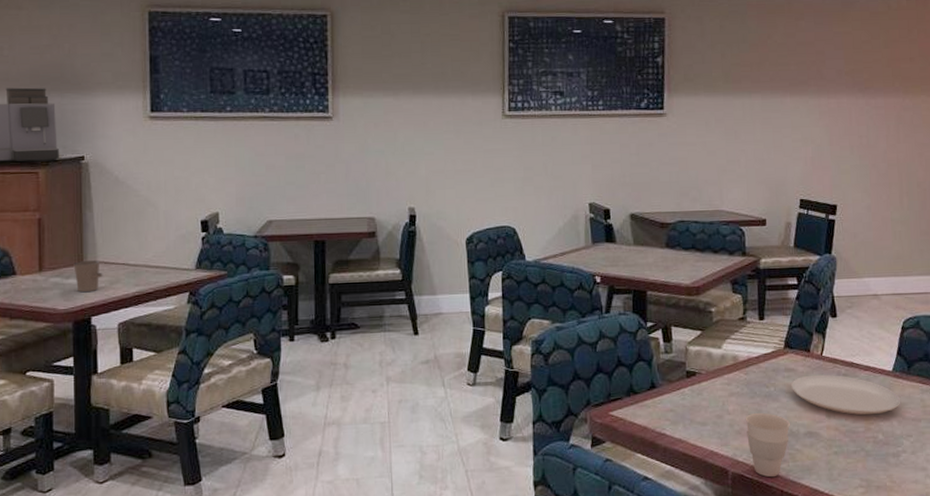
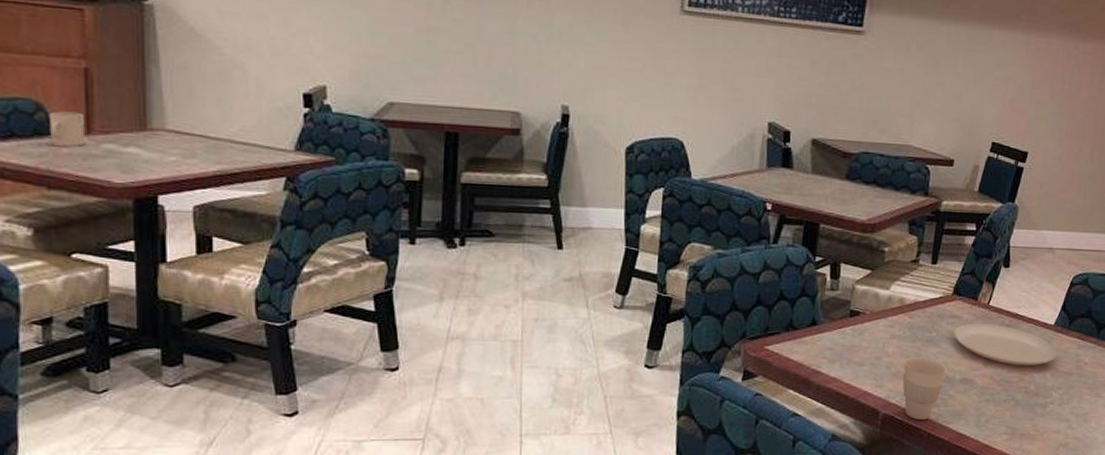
cup: none [12,254,37,284] -> present [49,111,84,147]
cup: present [73,260,103,293] -> none [133,127,174,166]

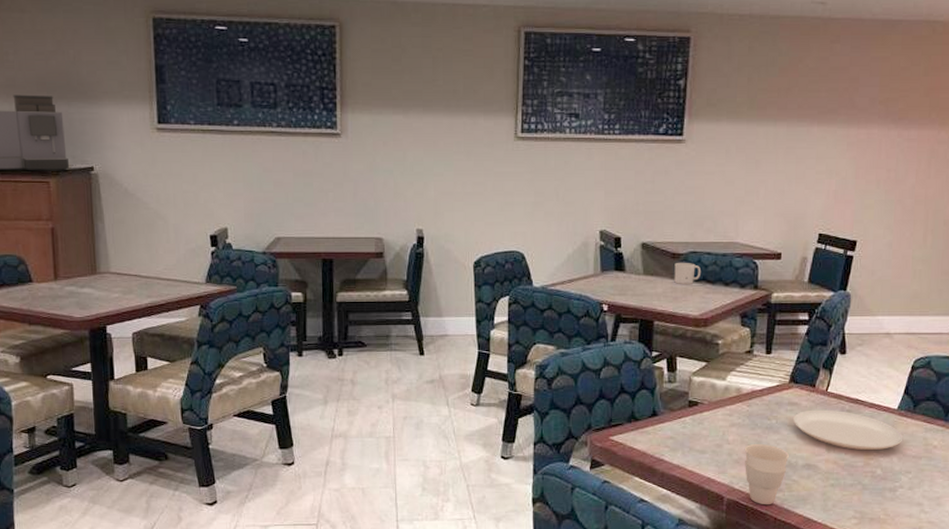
cup: present [49,111,84,147] -> none [28,263,53,291]
mug: none [843,162,873,188] -> present [674,262,702,285]

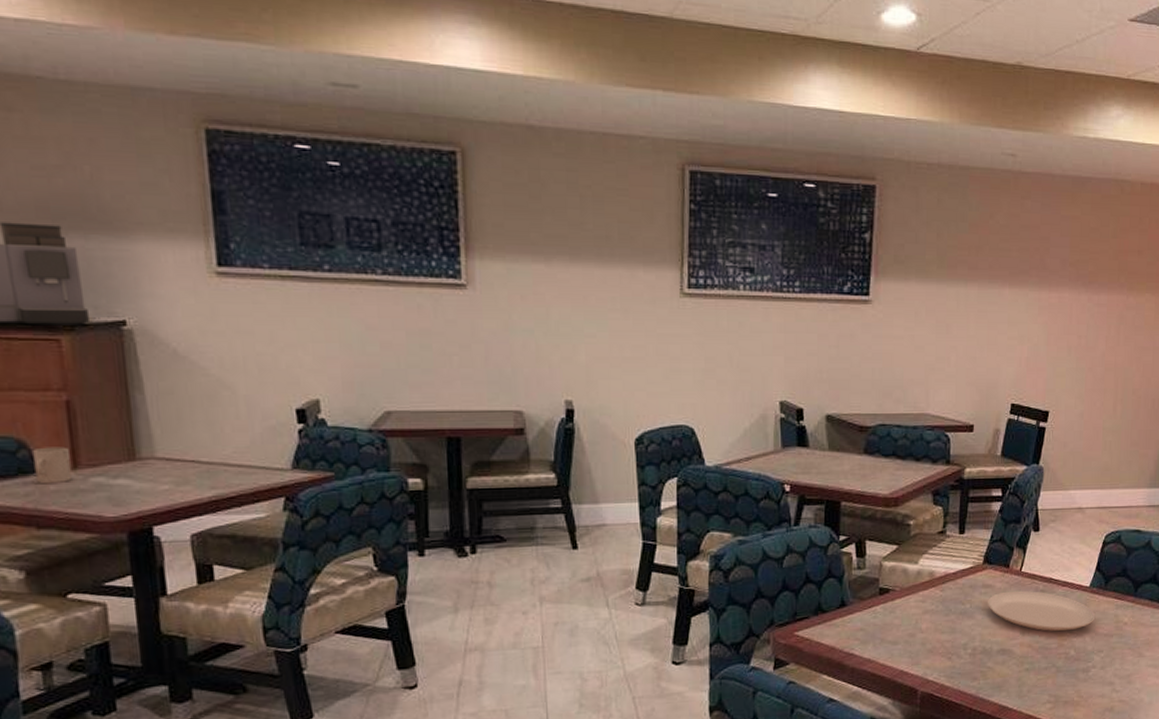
cup: none [28,263,53,291] -> present [32,447,72,484]
mug: present [674,262,702,285] -> none [862,436,891,462]
cup: present [744,443,790,505] -> none [938,630,985,696]

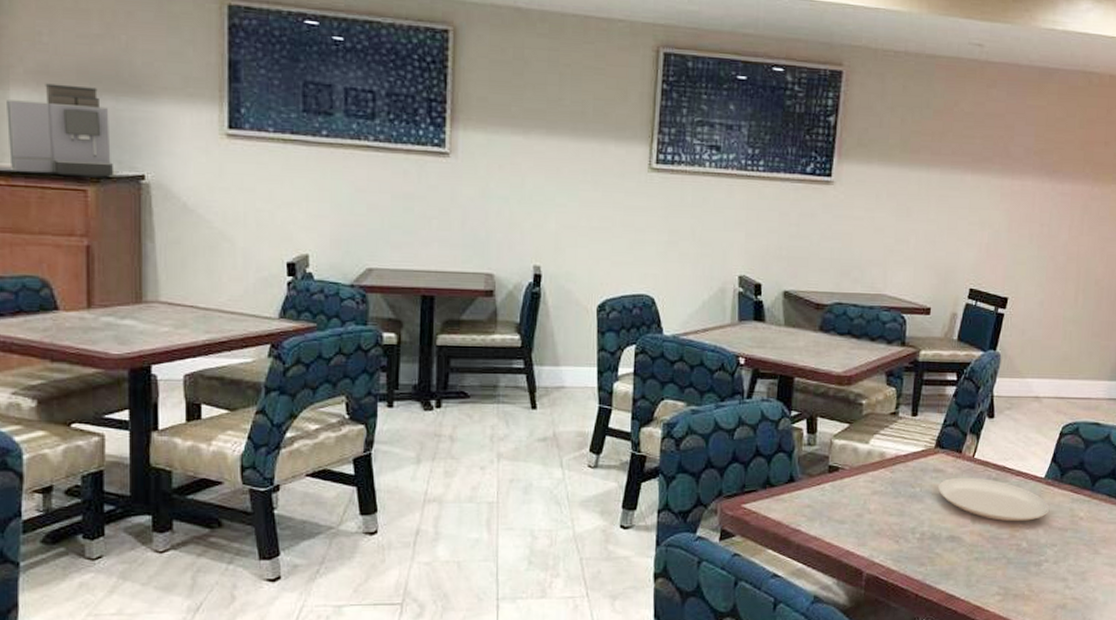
cup: present [32,447,72,484] -> none [54,287,85,321]

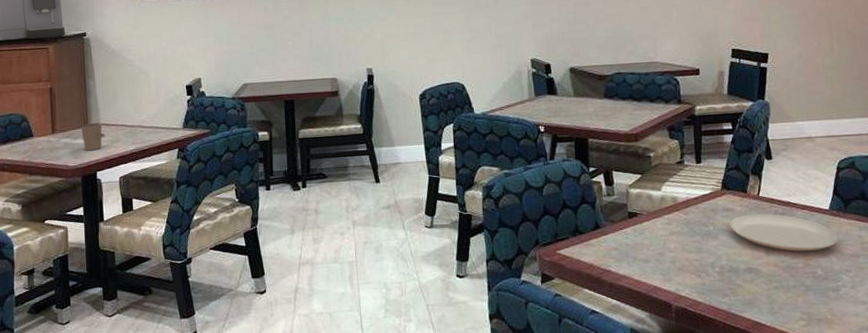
cup: none [130,300,167,337] -> present [80,123,105,151]

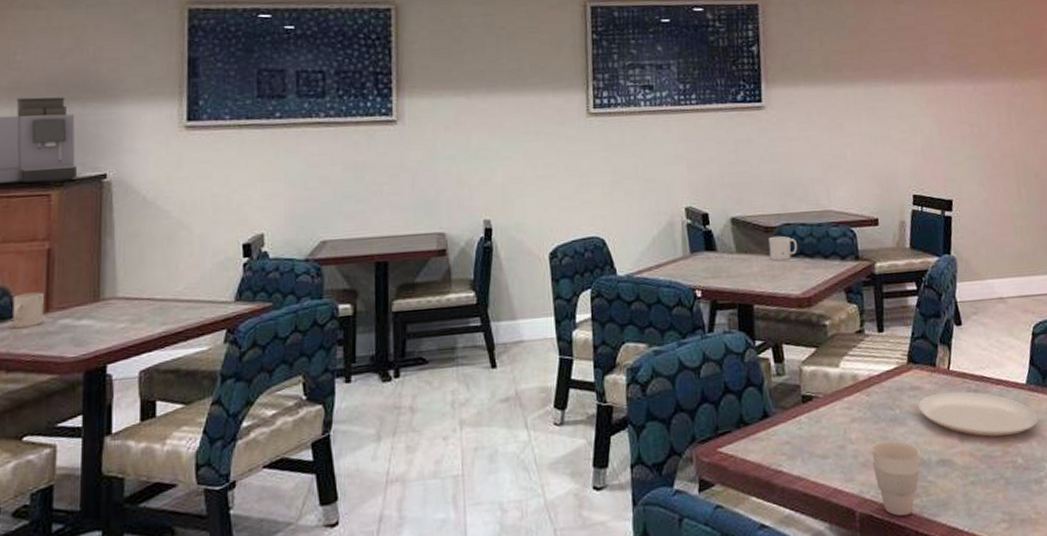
cup: none [30,119,51,145] -> present [12,292,44,329]
cup: present [80,123,105,151] -> none [88,296,123,336]
mug: none [602,82,628,104] -> present [768,235,798,262]
cup: none [686,250,731,311] -> present [870,439,921,517]

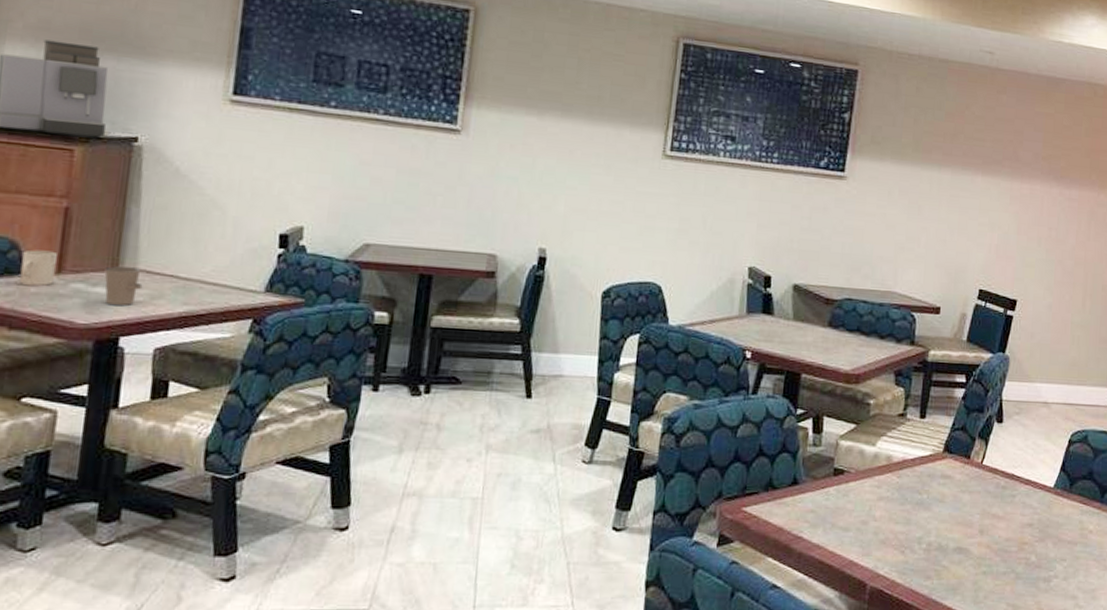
cup: none [88,296,123,336] -> present [104,266,143,307]
mug: present [768,235,798,262] -> none [826,309,856,336]
cup: present [870,439,921,517] -> none [891,521,941,595]
plate: present [918,391,1039,437] -> none [946,484,1059,534]

